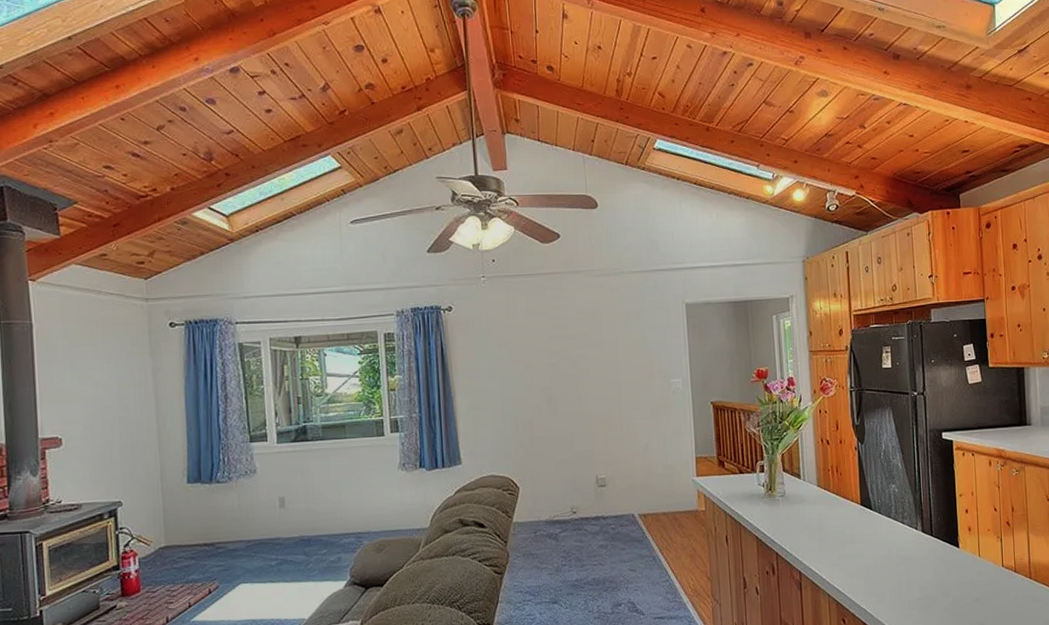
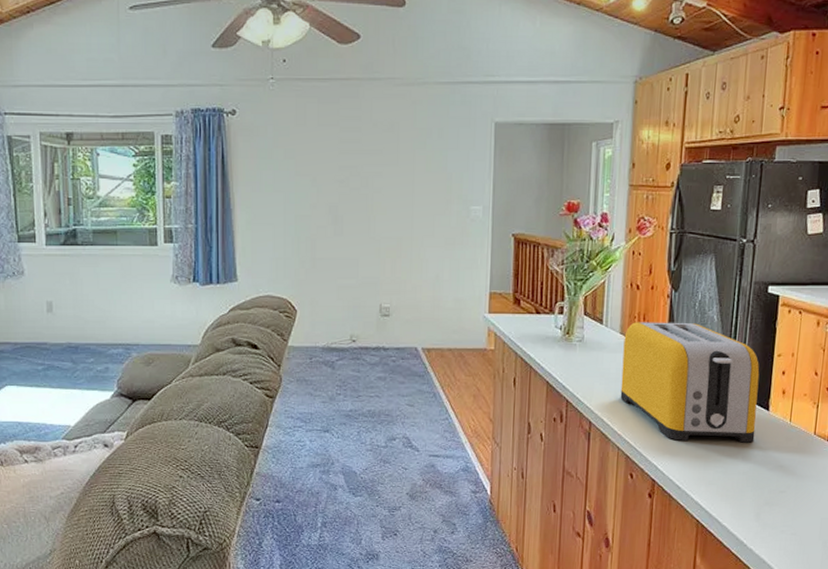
toaster: none [821,471,950,583] -> present [620,322,760,443]

